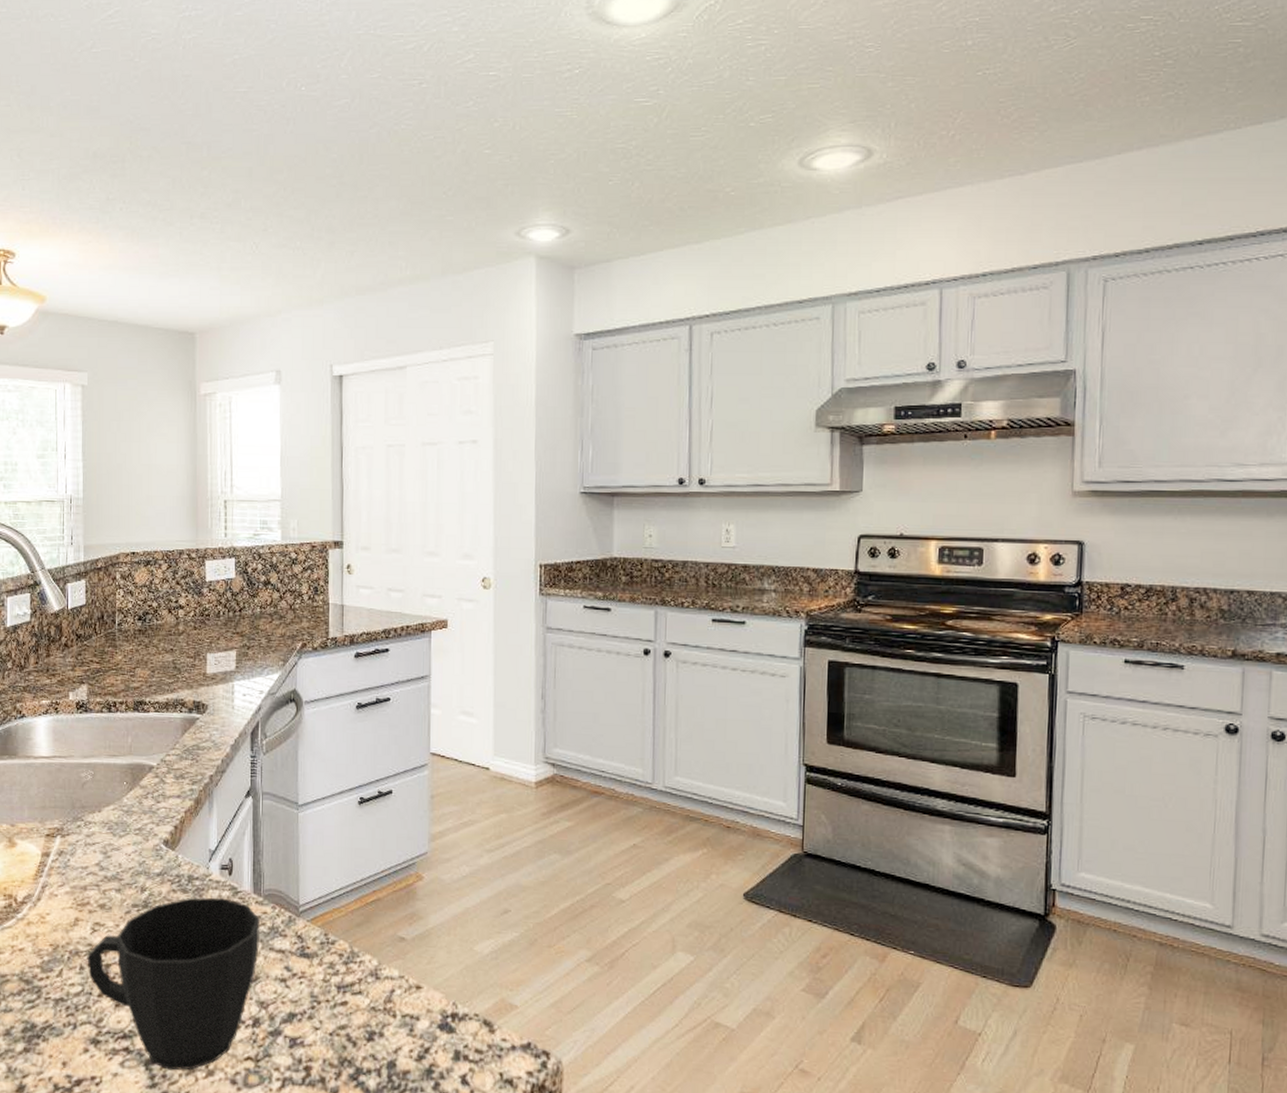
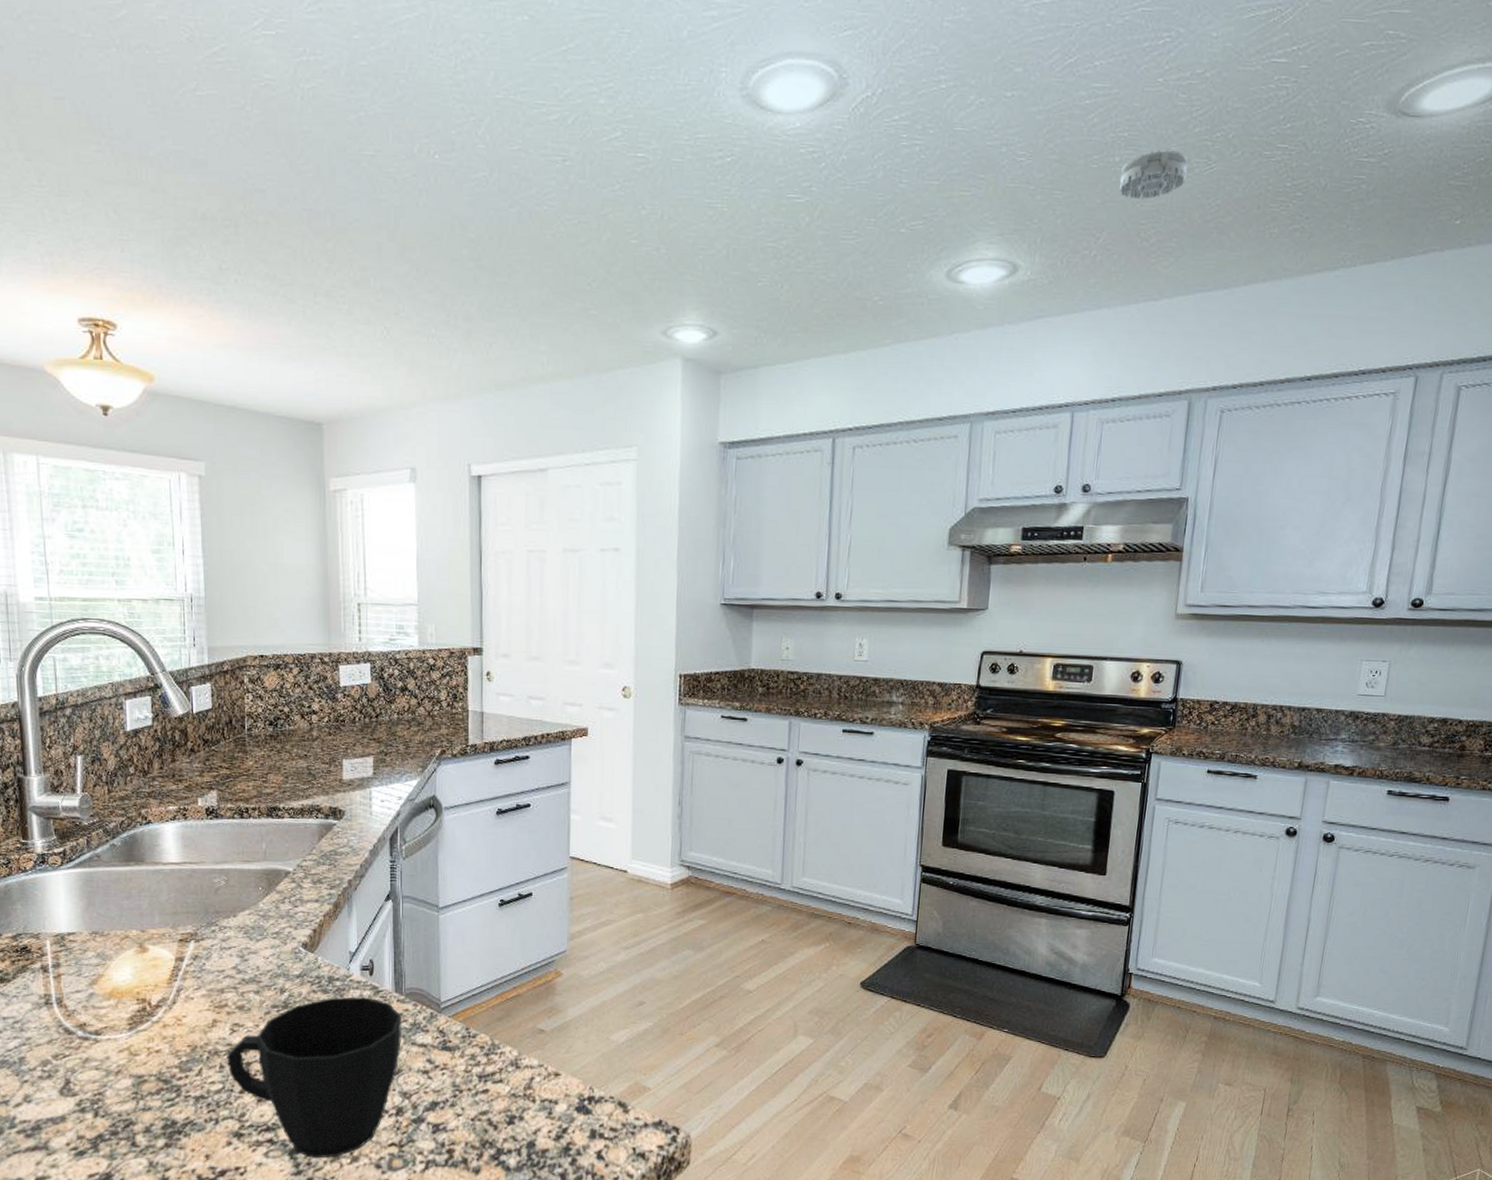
smoke detector: none [974,29,1045,79] -> present [1119,148,1188,199]

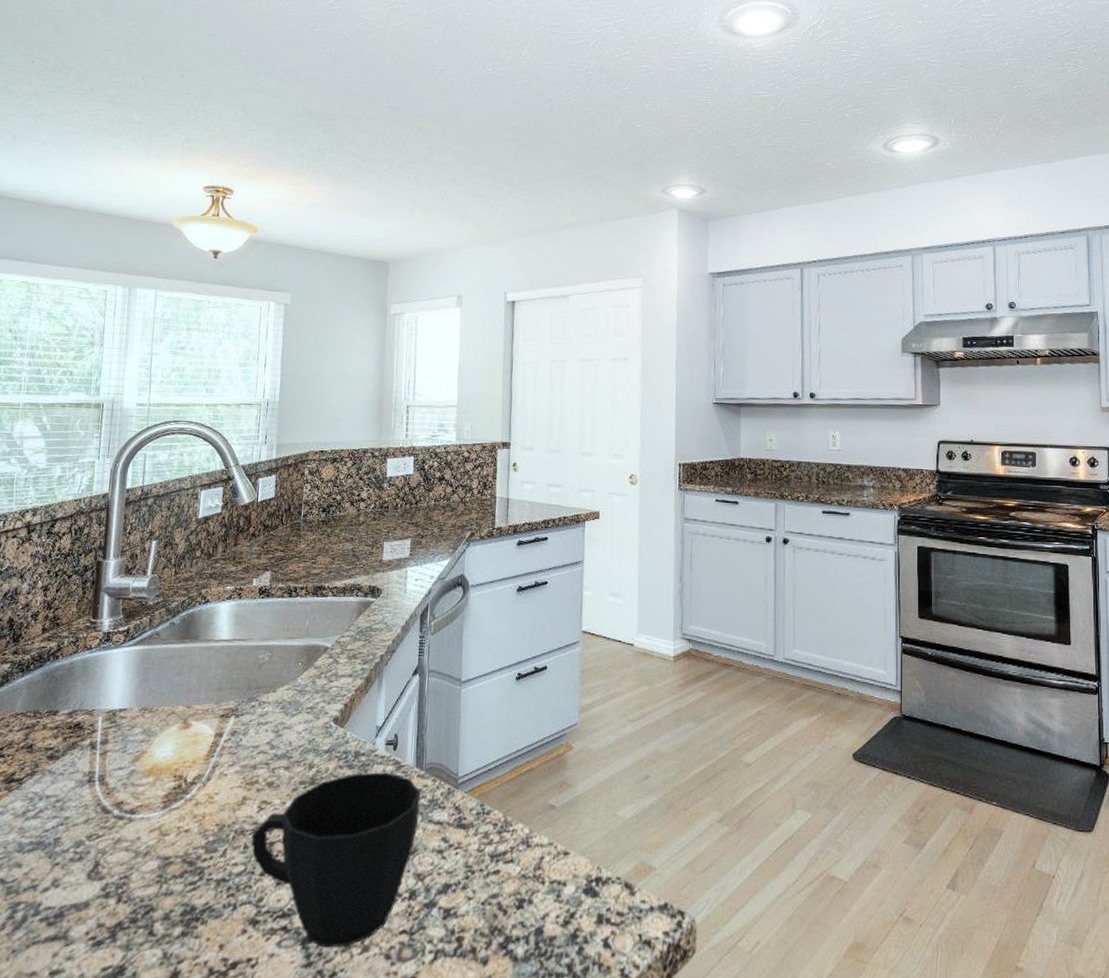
smoke detector: present [1119,148,1188,199] -> none [1010,56,1061,91]

